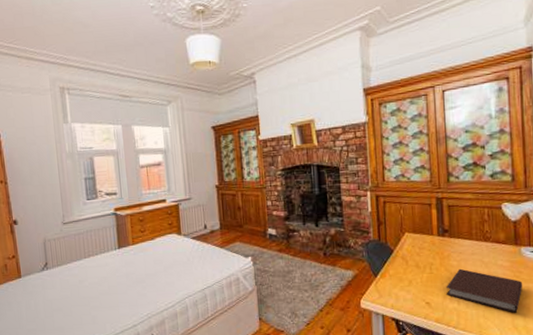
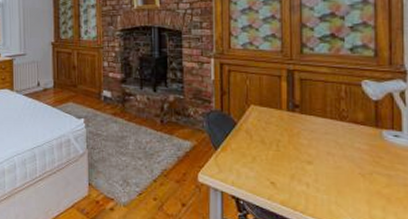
notebook: present [446,268,523,313] -> none [295,148,383,202]

